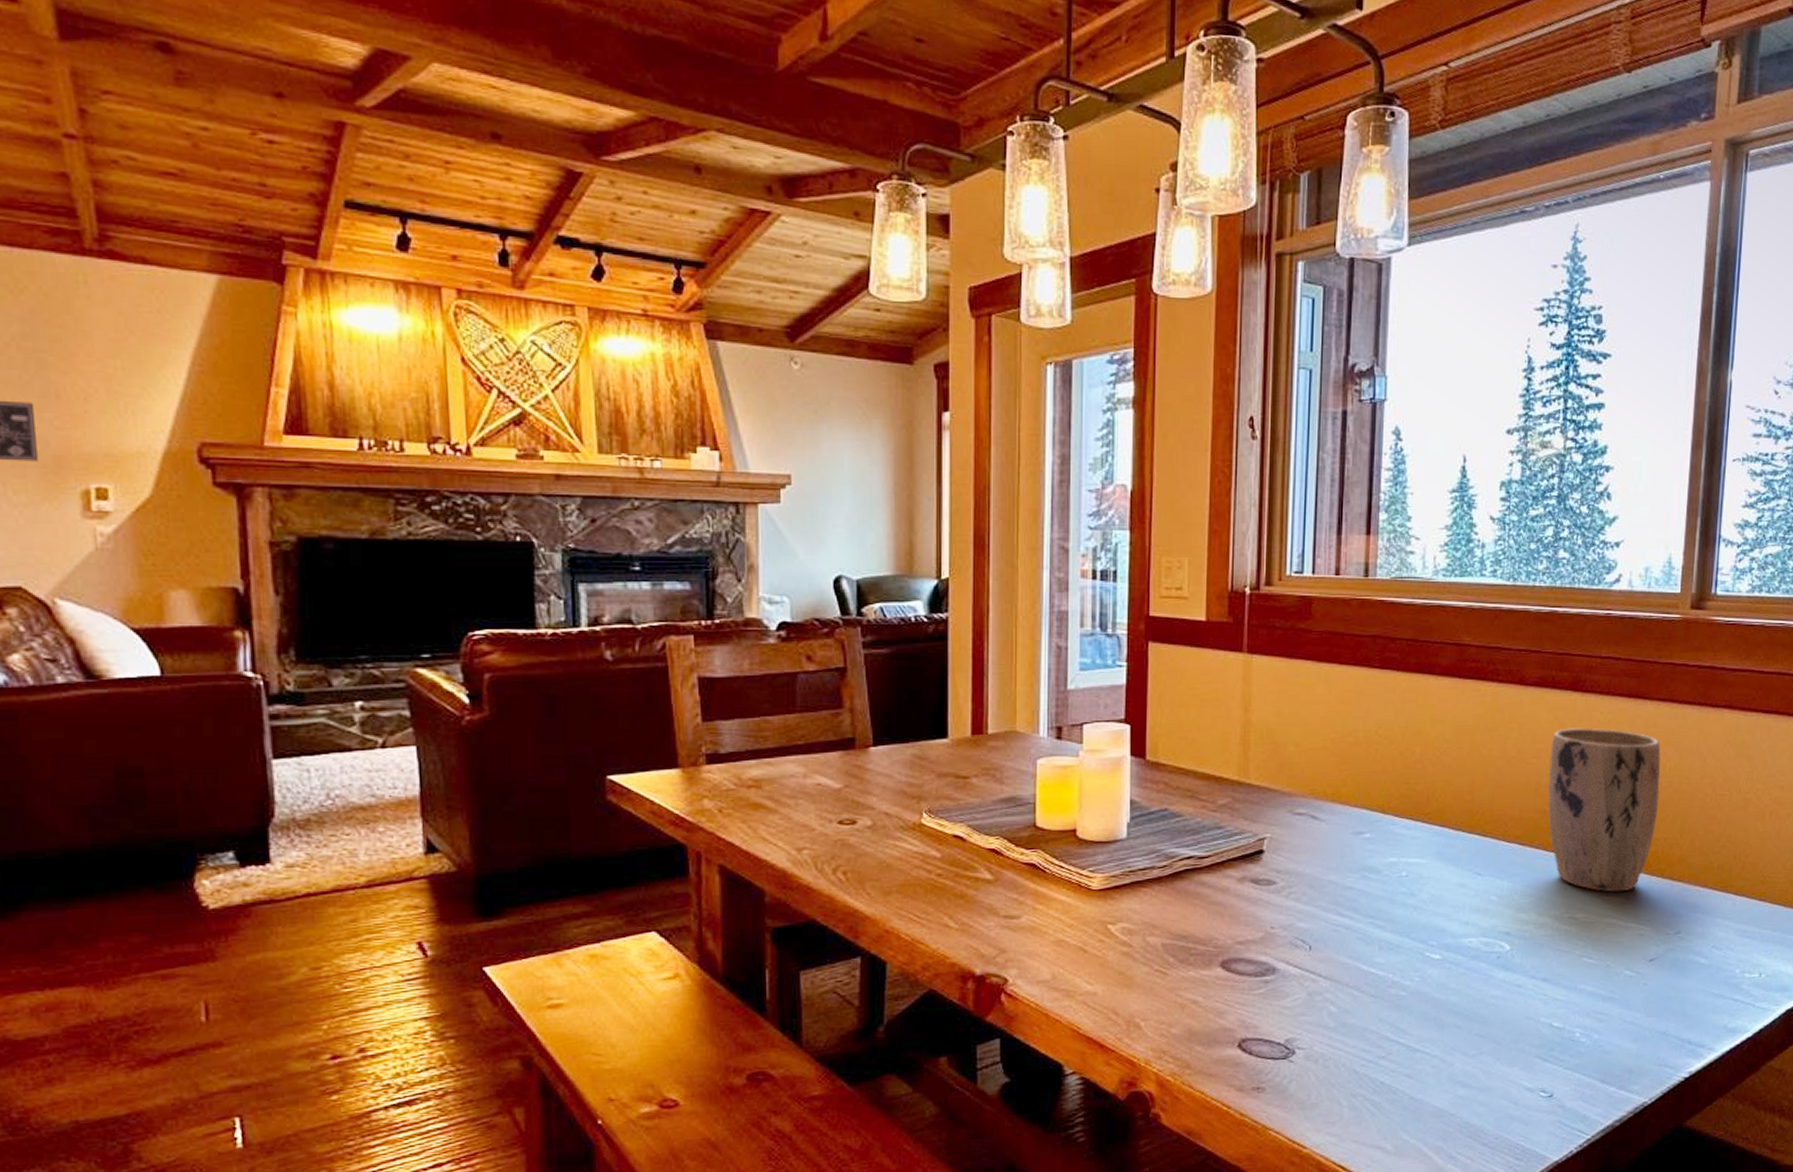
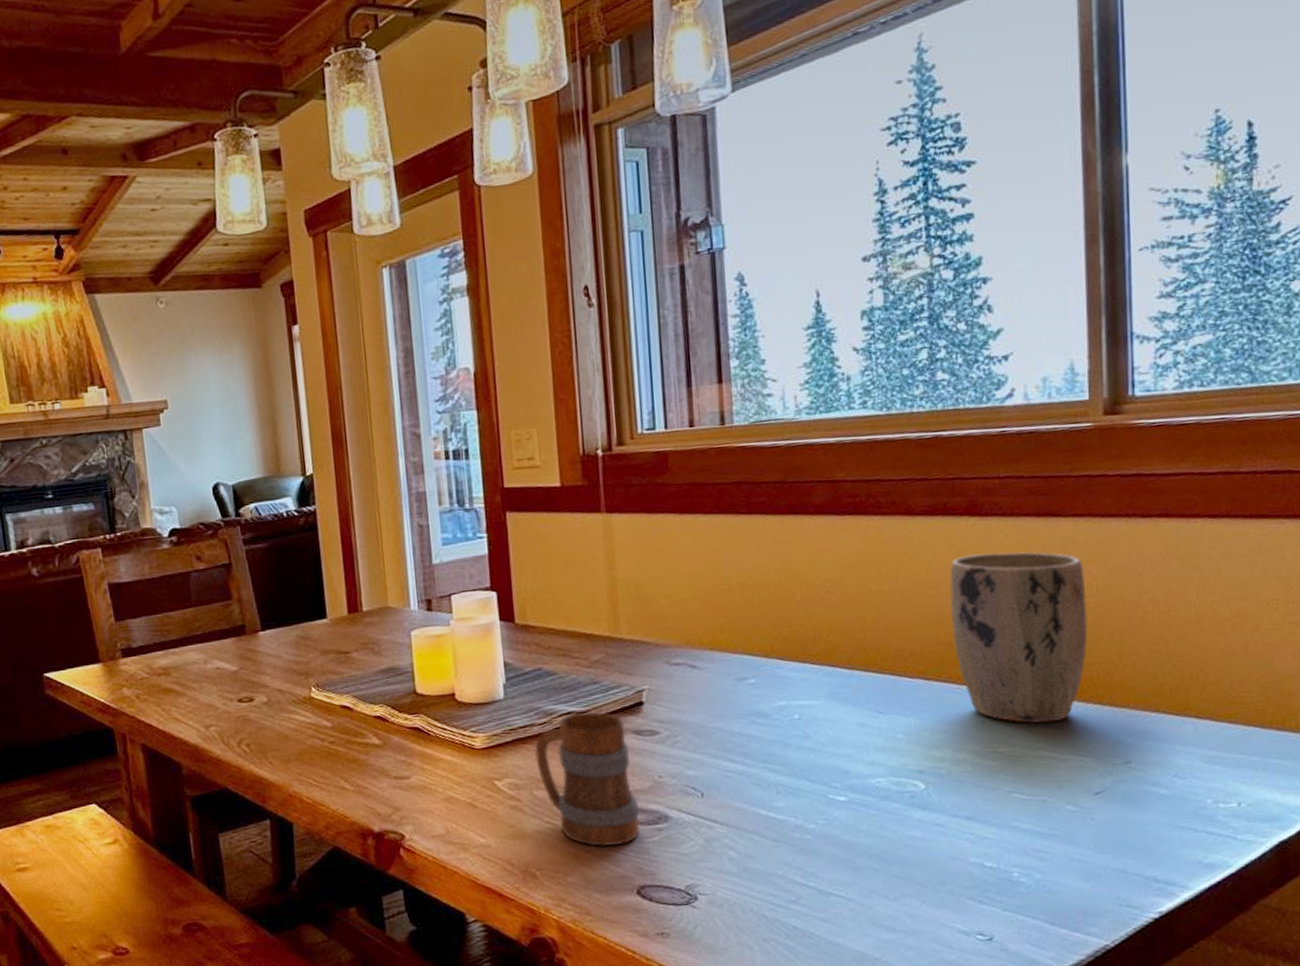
mug: none [1152,857,1250,998] -> present [535,712,640,847]

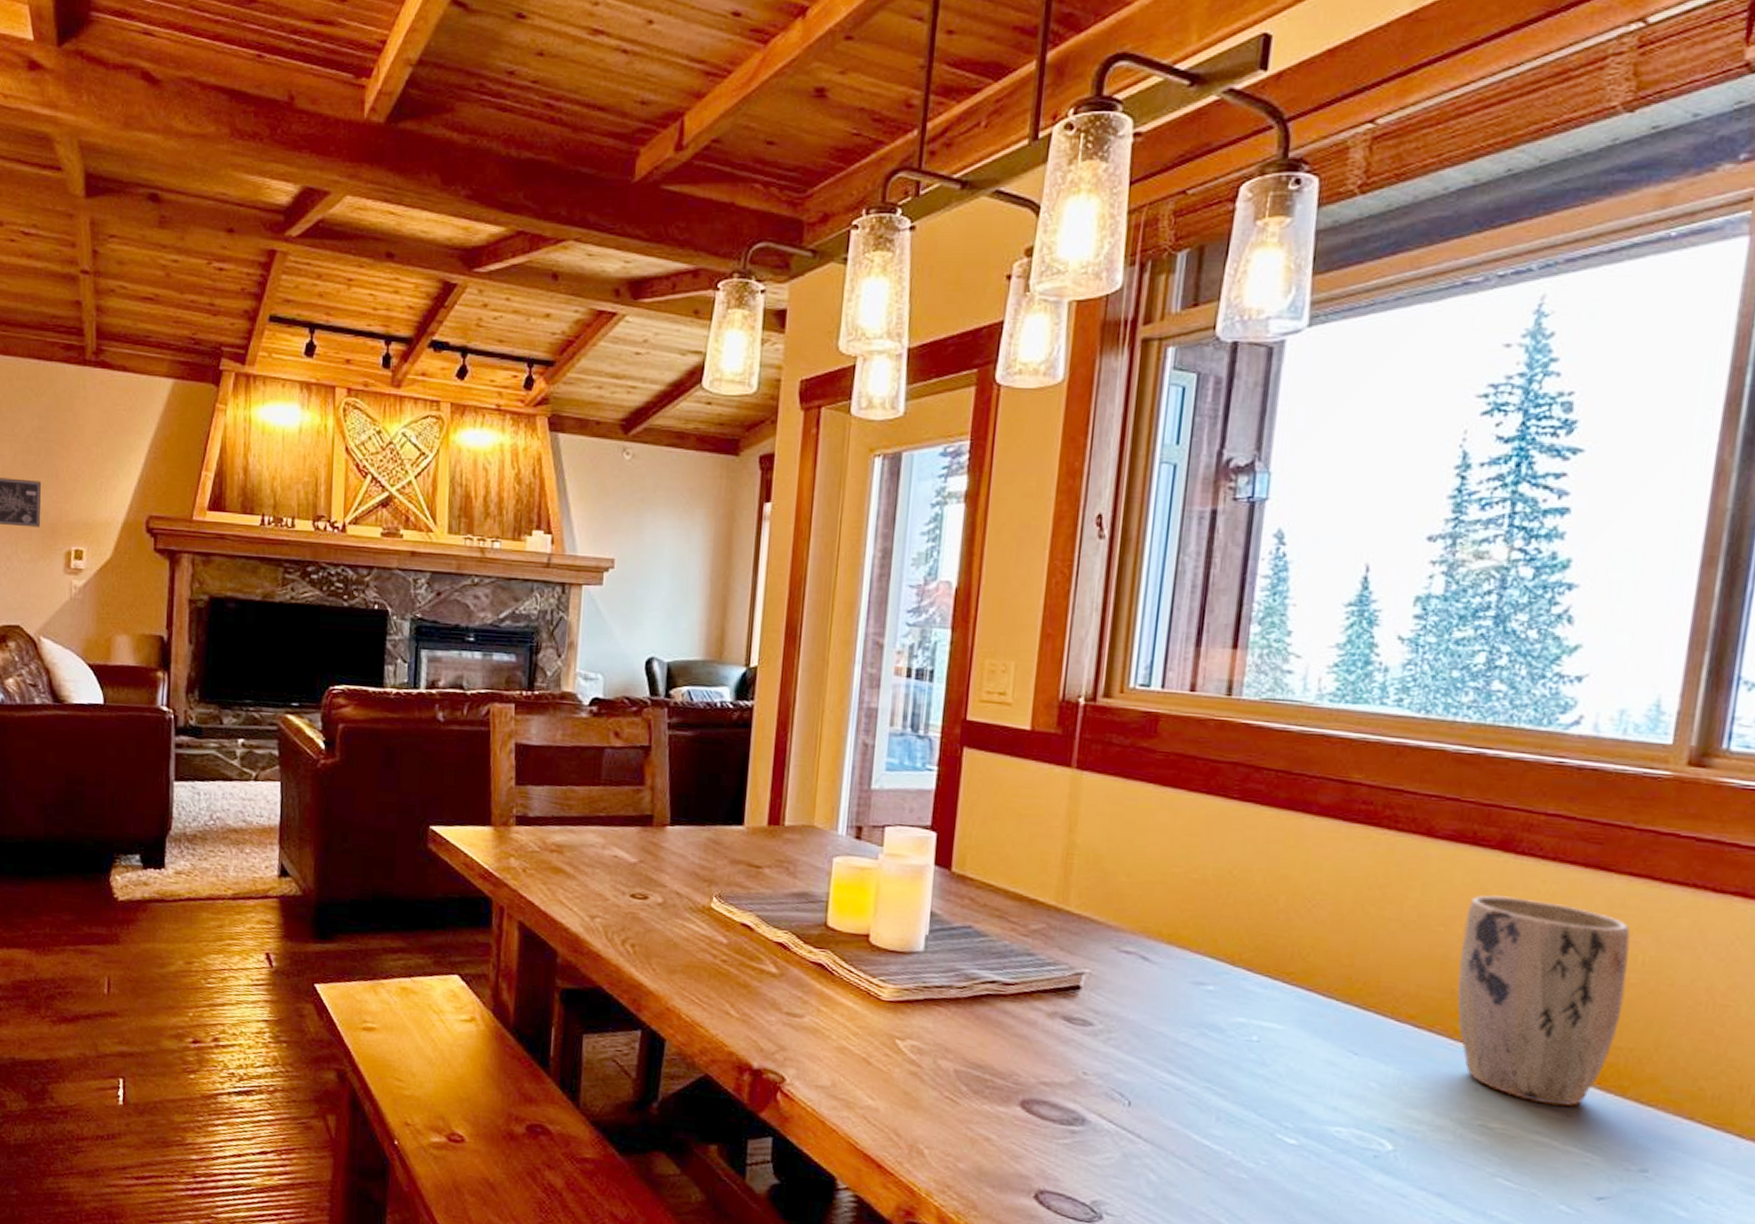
mug: present [535,712,640,847] -> none [947,983,1055,1140]

